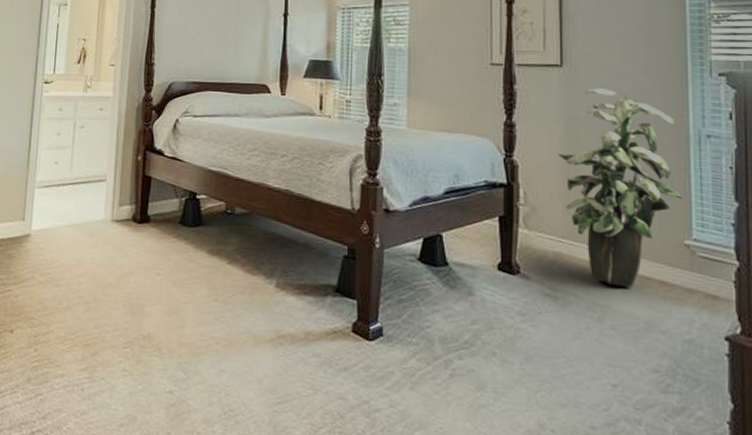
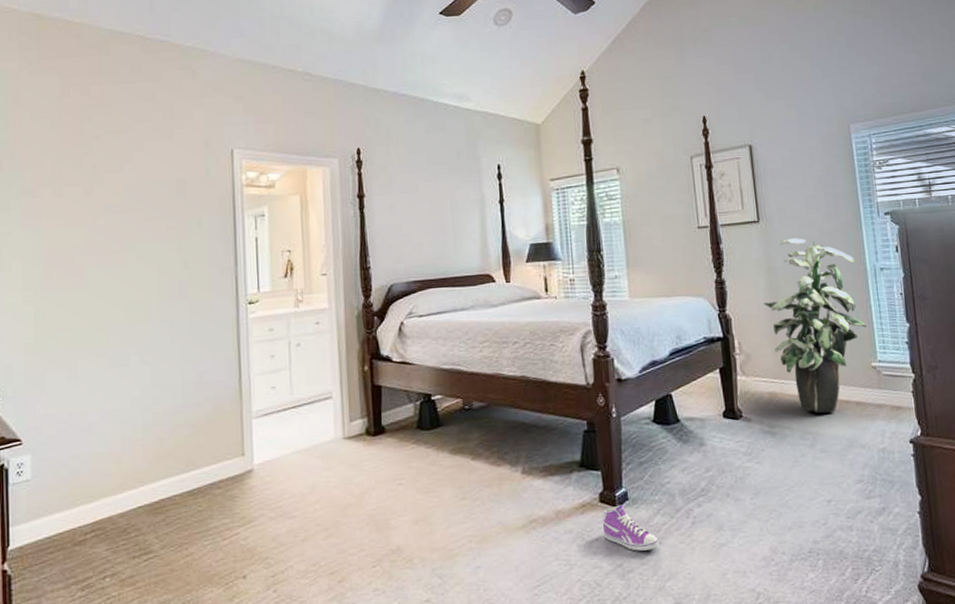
sneaker: none [352,339,411,394] -> present [602,505,659,551]

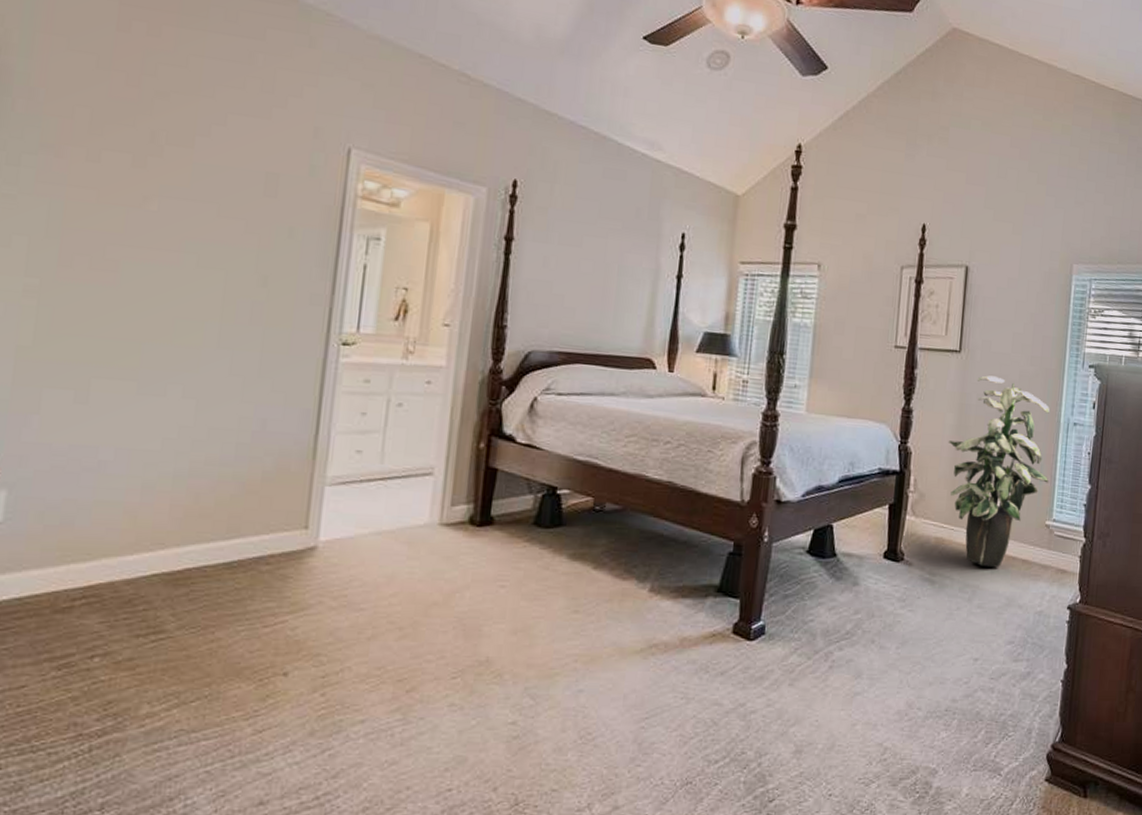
sneaker: present [602,505,659,551] -> none [730,639,790,691]

